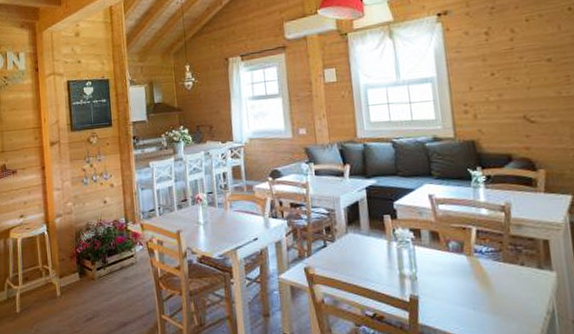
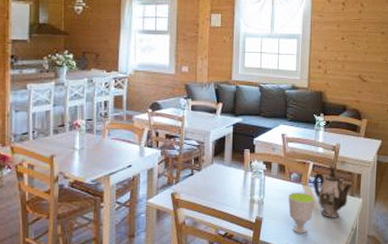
cup: none [448,265,487,316] -> present [288,193,316,233]
teapot: none [480,228,539,297] -> present [314,164,353,218]

